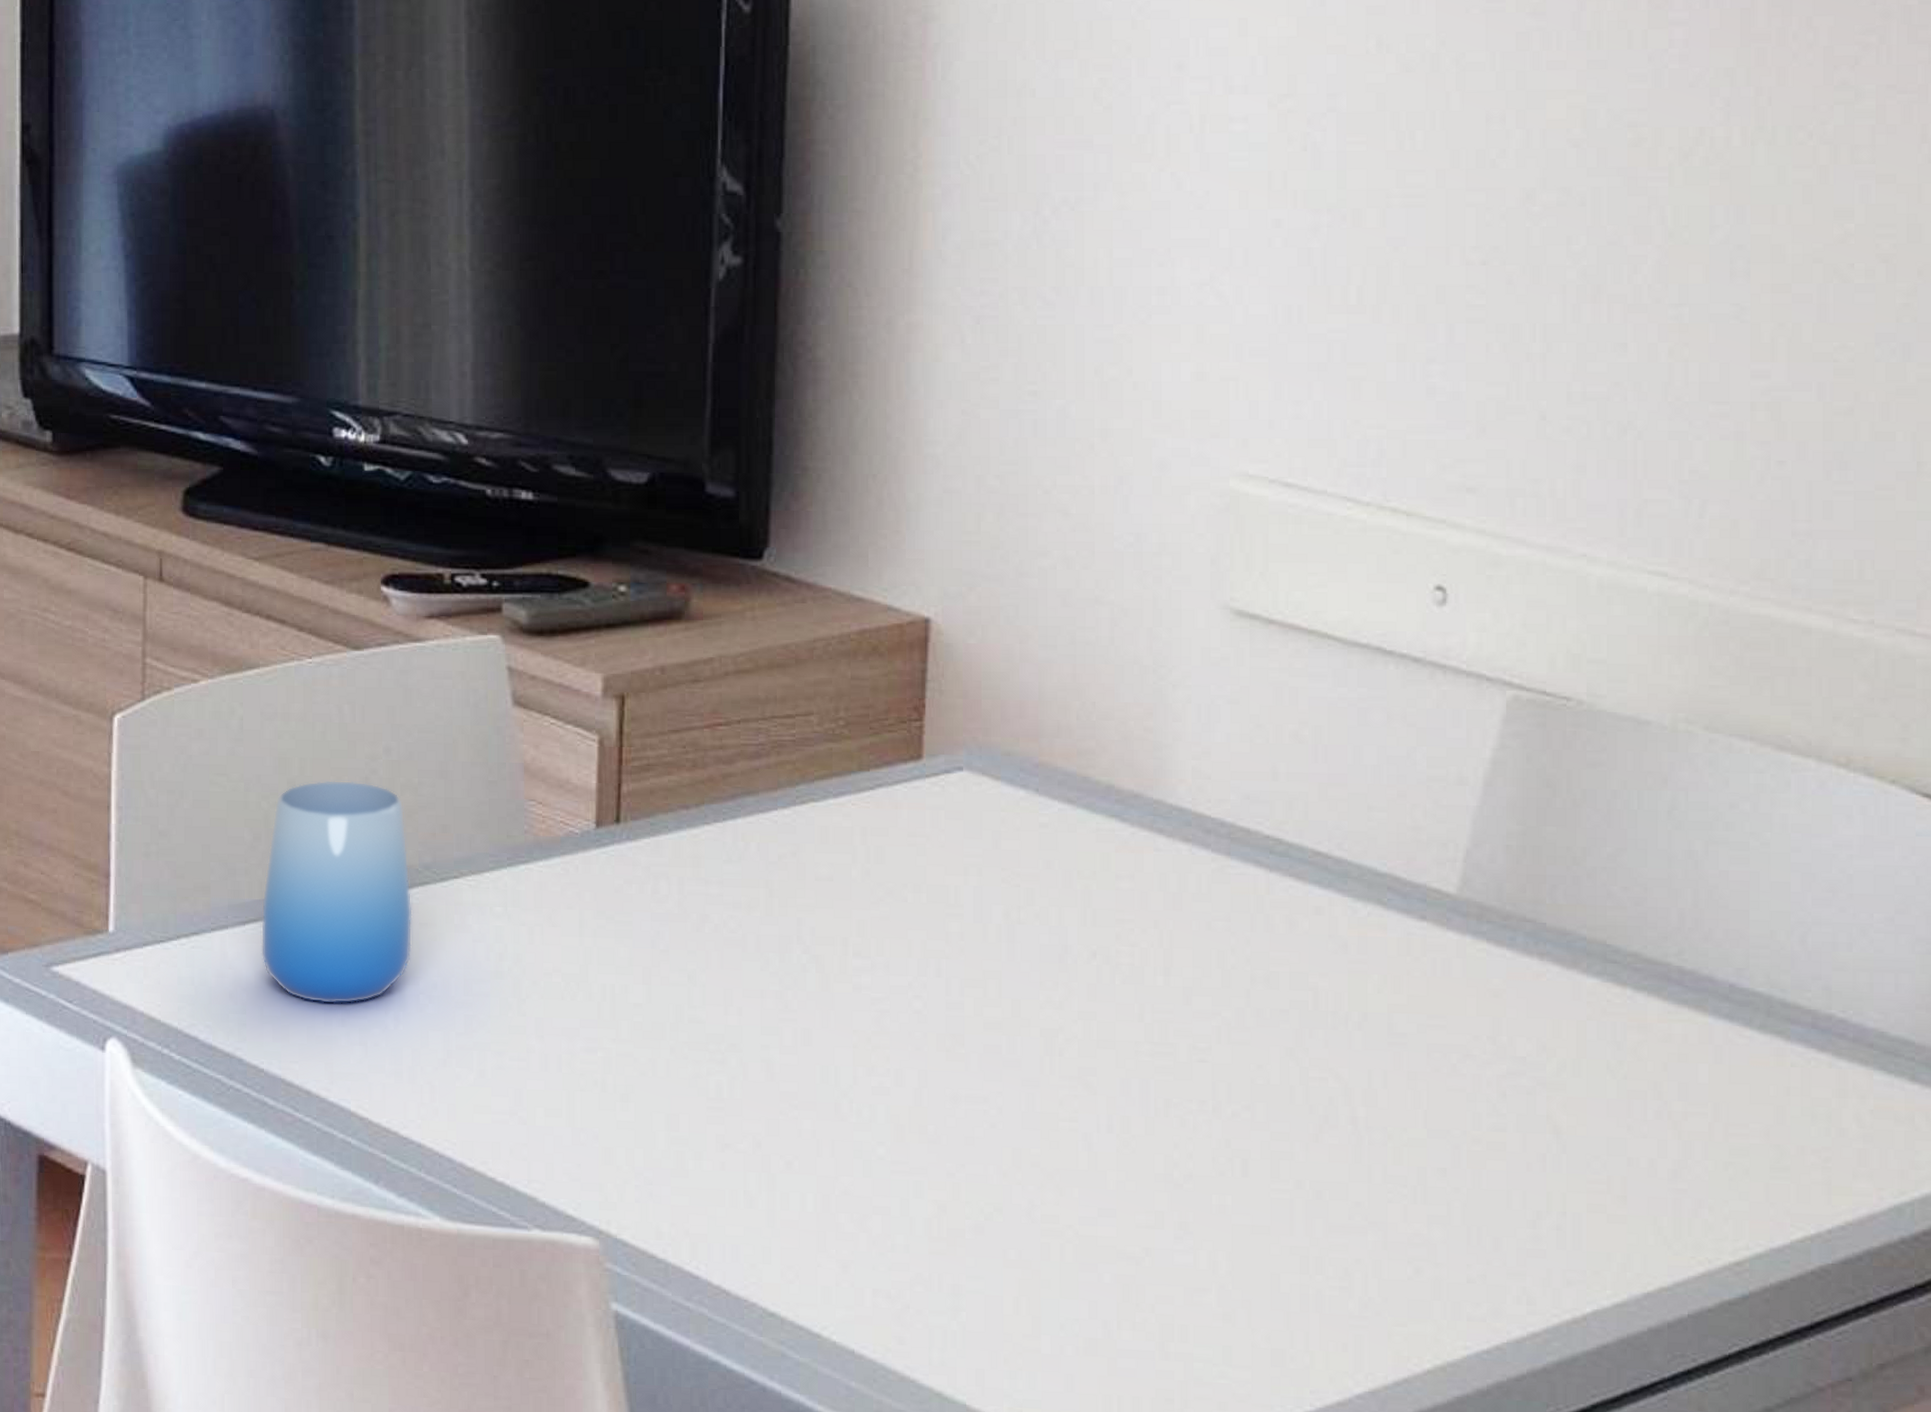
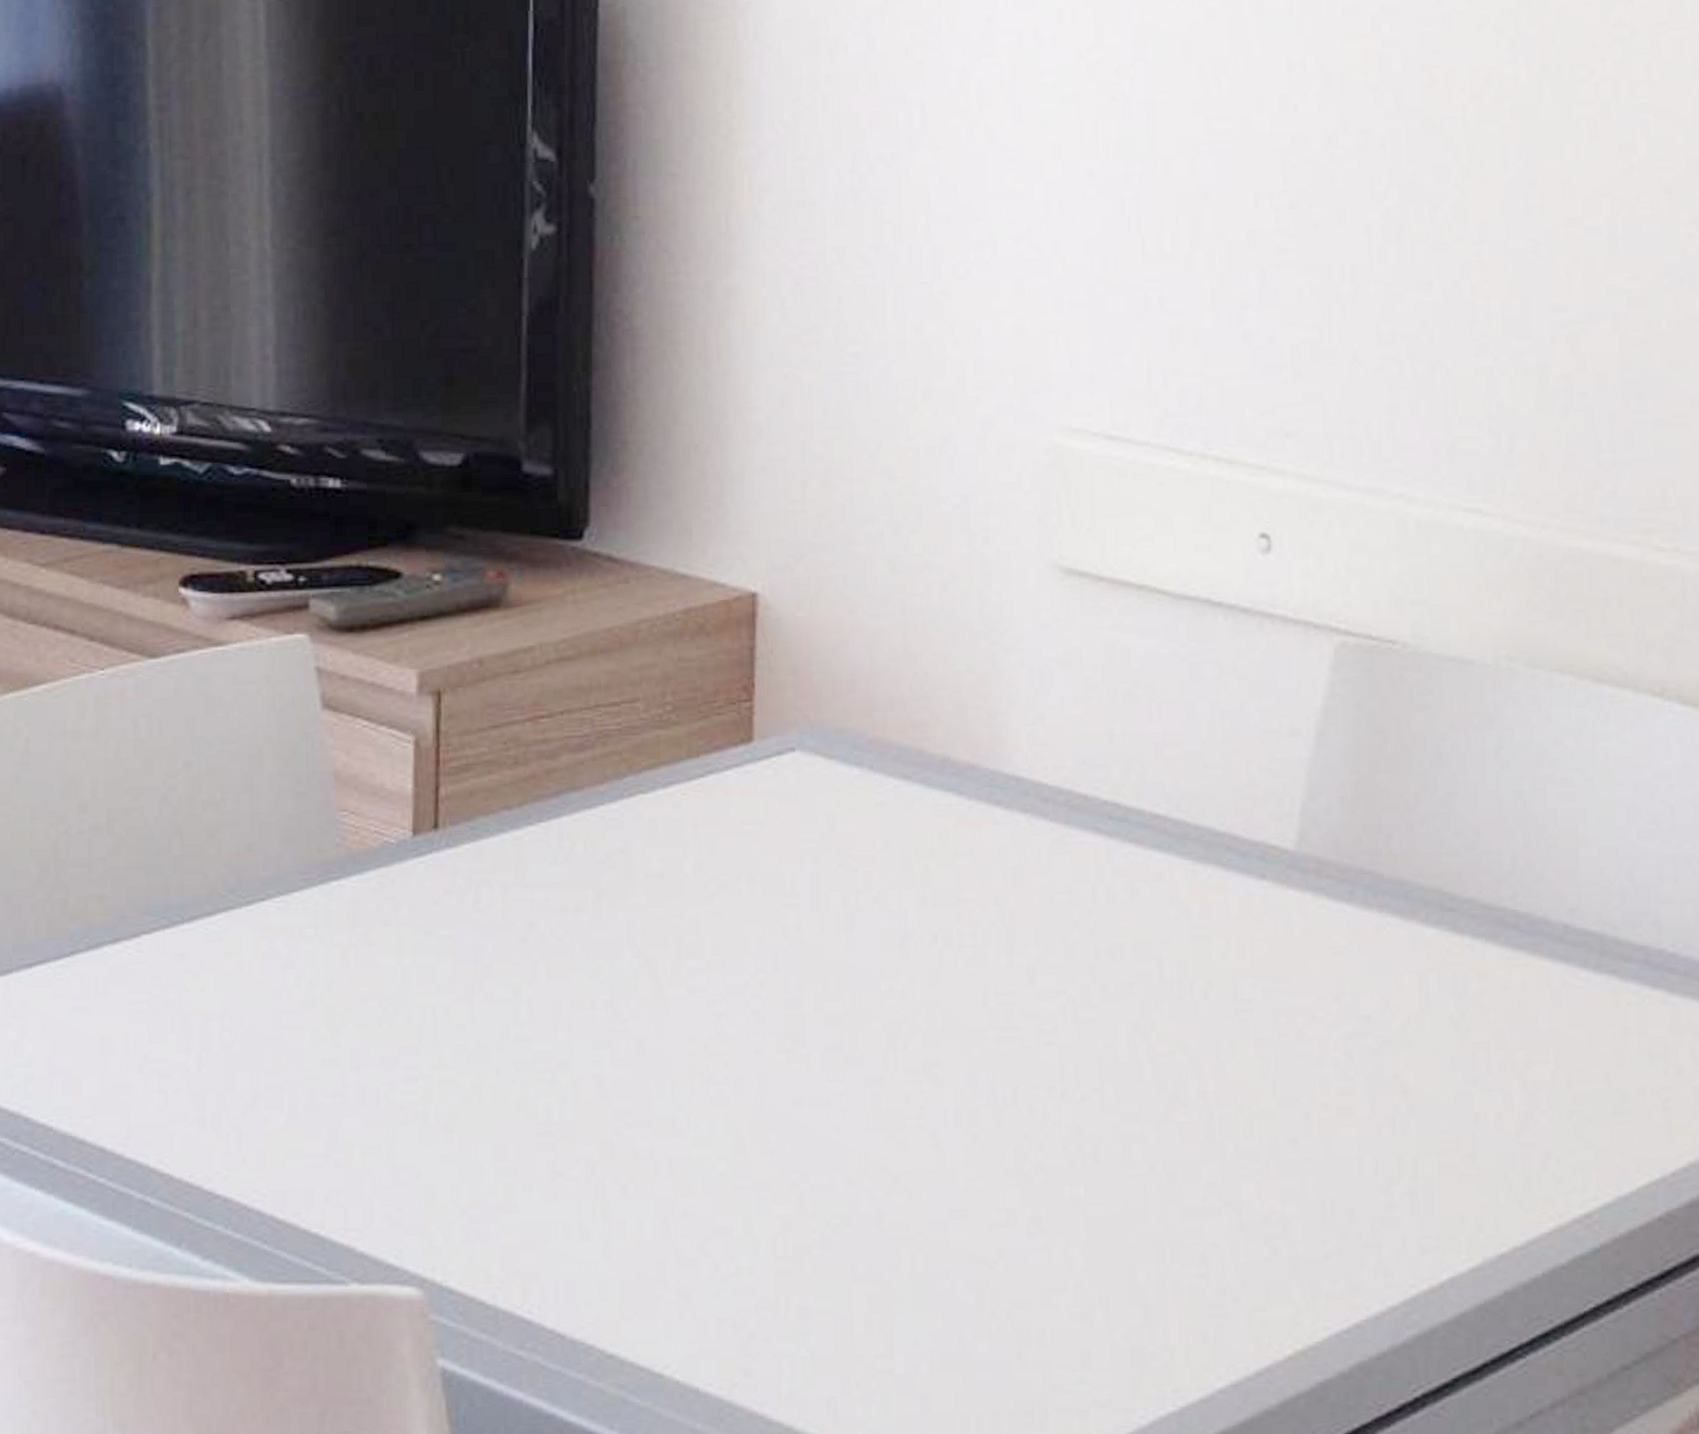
cup: present [260,780,413,1004] -> none [49,801,216,1049]

